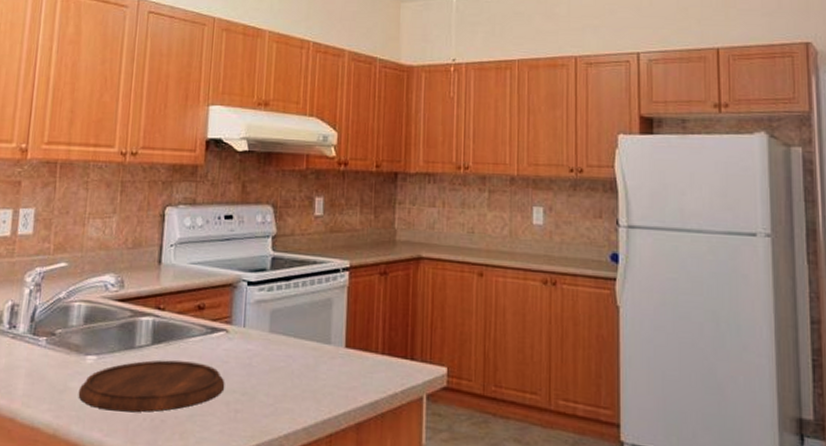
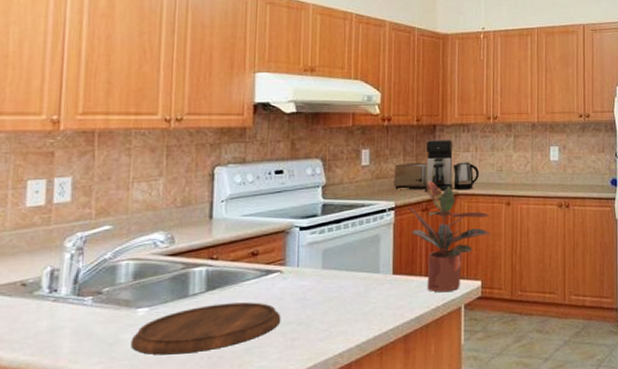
toaster: none [349,215,388,249] -> present [394,162,429,190]
potted plant: none [365,238,460,377] -> present [409,180,491,292]
coffee maker: none [383,190,417,254] -> present [424,140,453,192]
kettle: none [416,219,446,254] -> present [453,162,479,190]

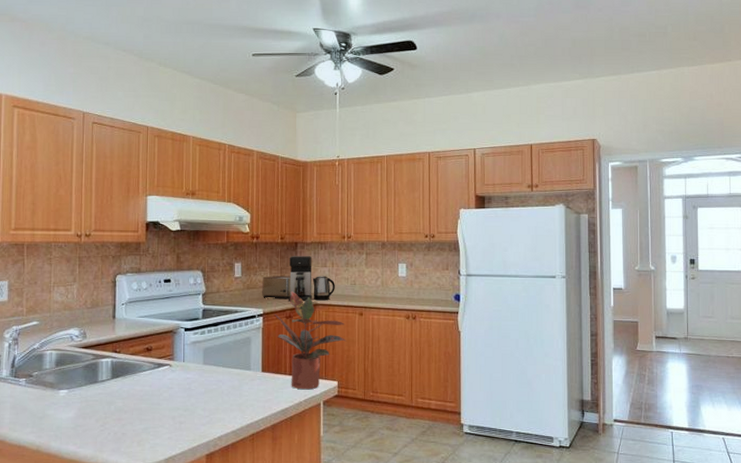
cutting board: present [130,302,281,355] -> none [55,389,171,429]

